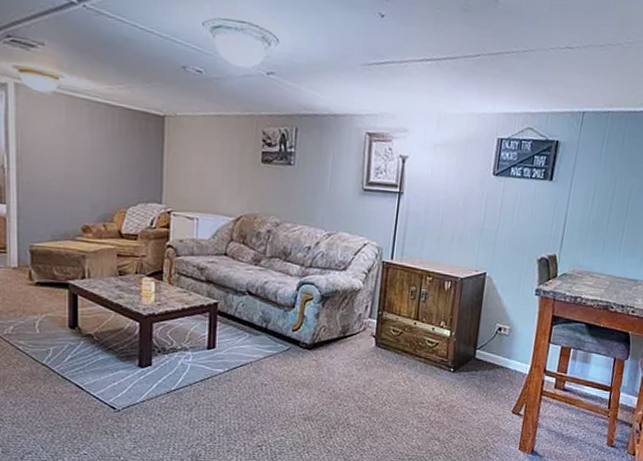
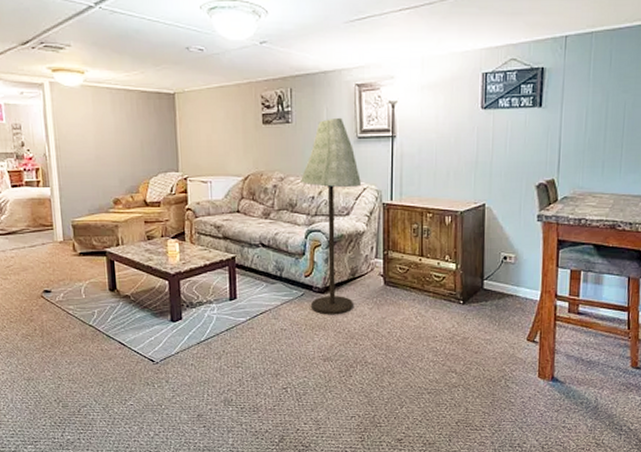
floor lamp: none [296,165,363,373] -> present [301,117,362,314]

